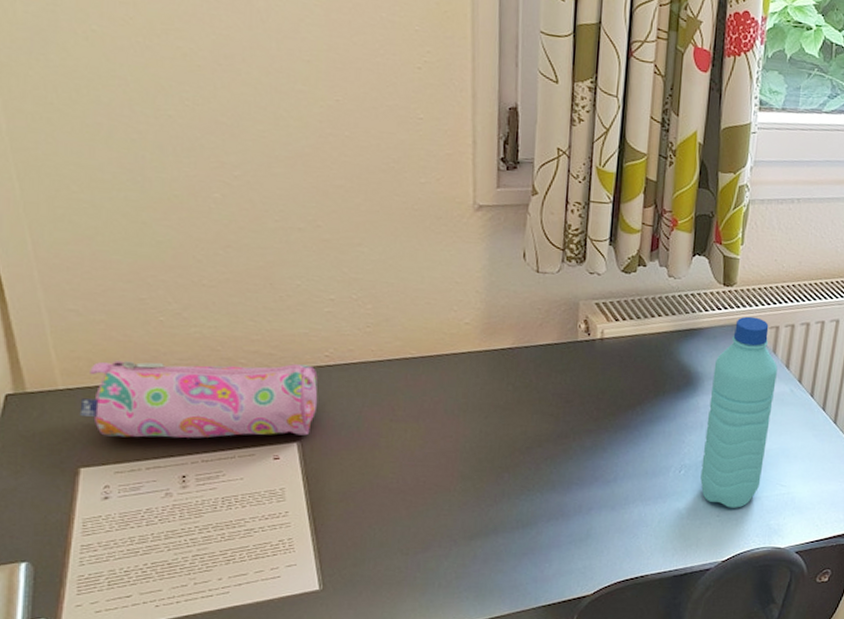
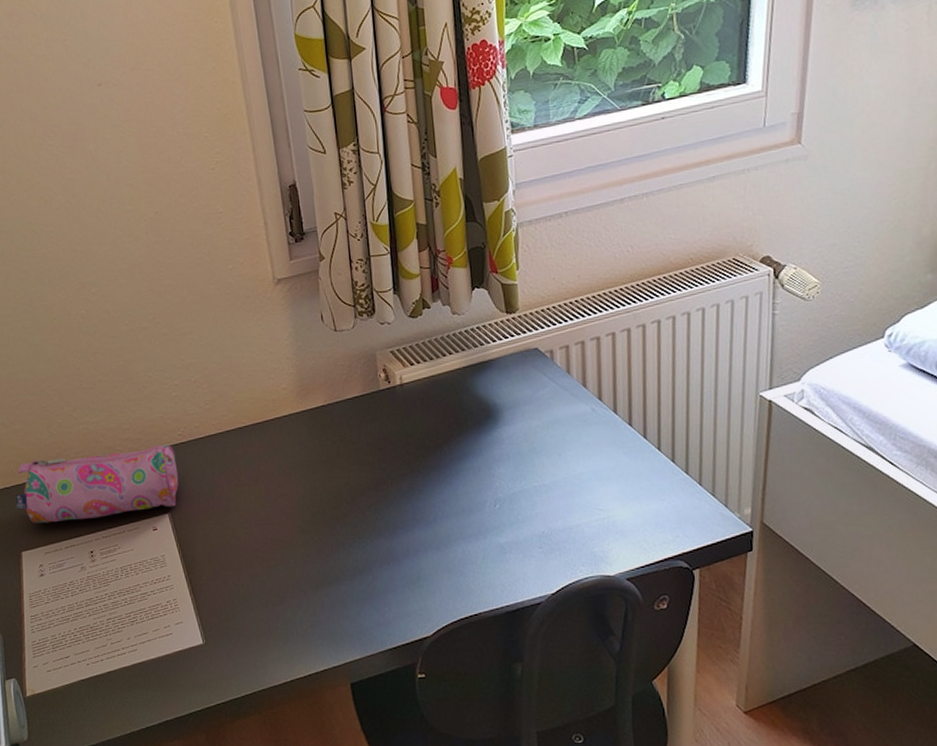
water bottle: present [700,316,778,508] -> none [510,339,577,538]

